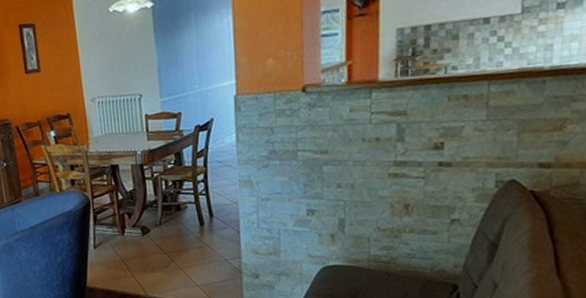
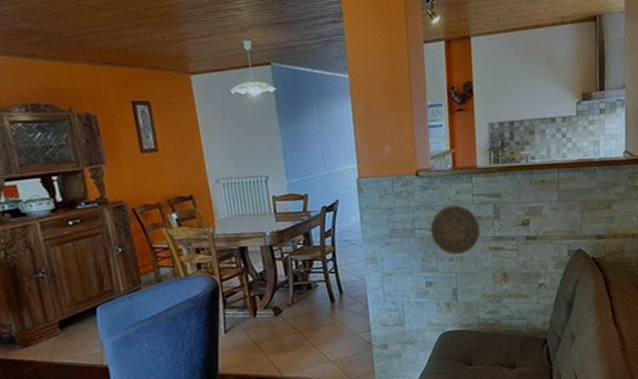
decorative plate: none [316,124,378,182] -> present [430,205,481,255]

